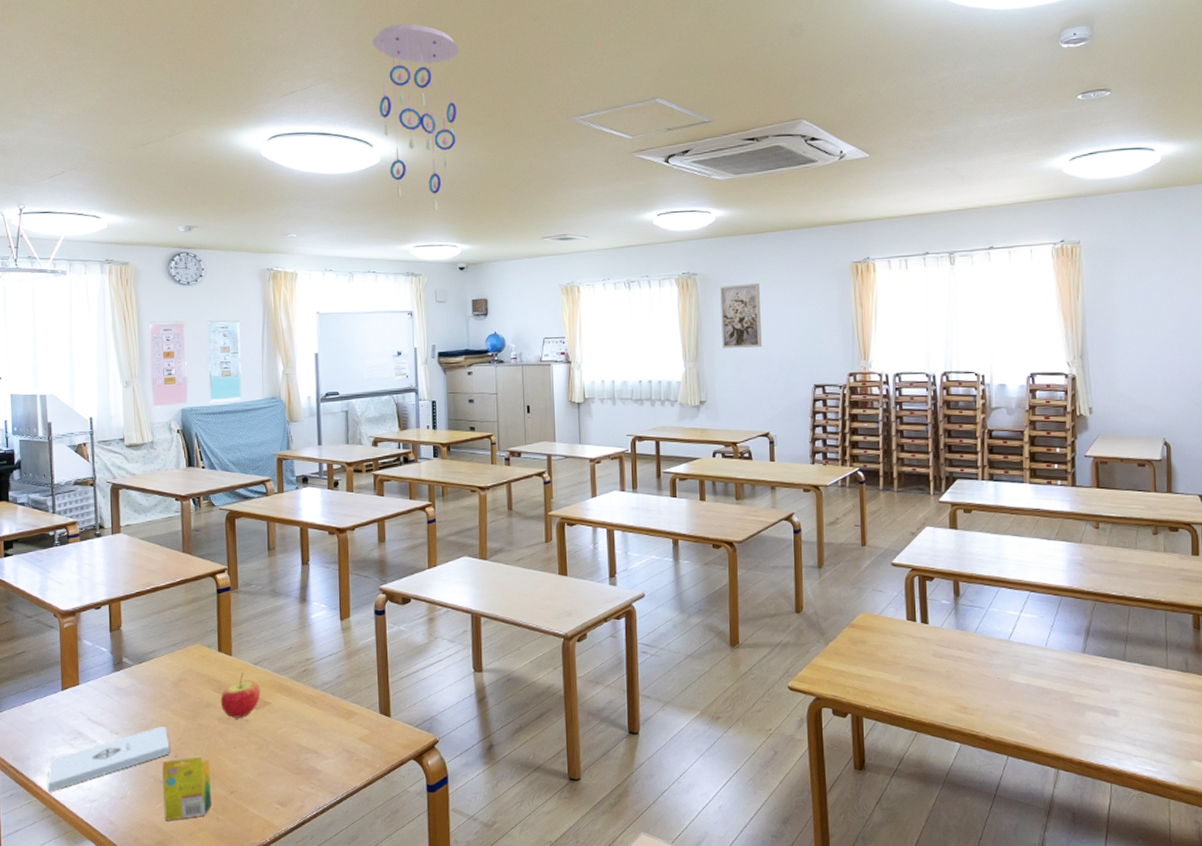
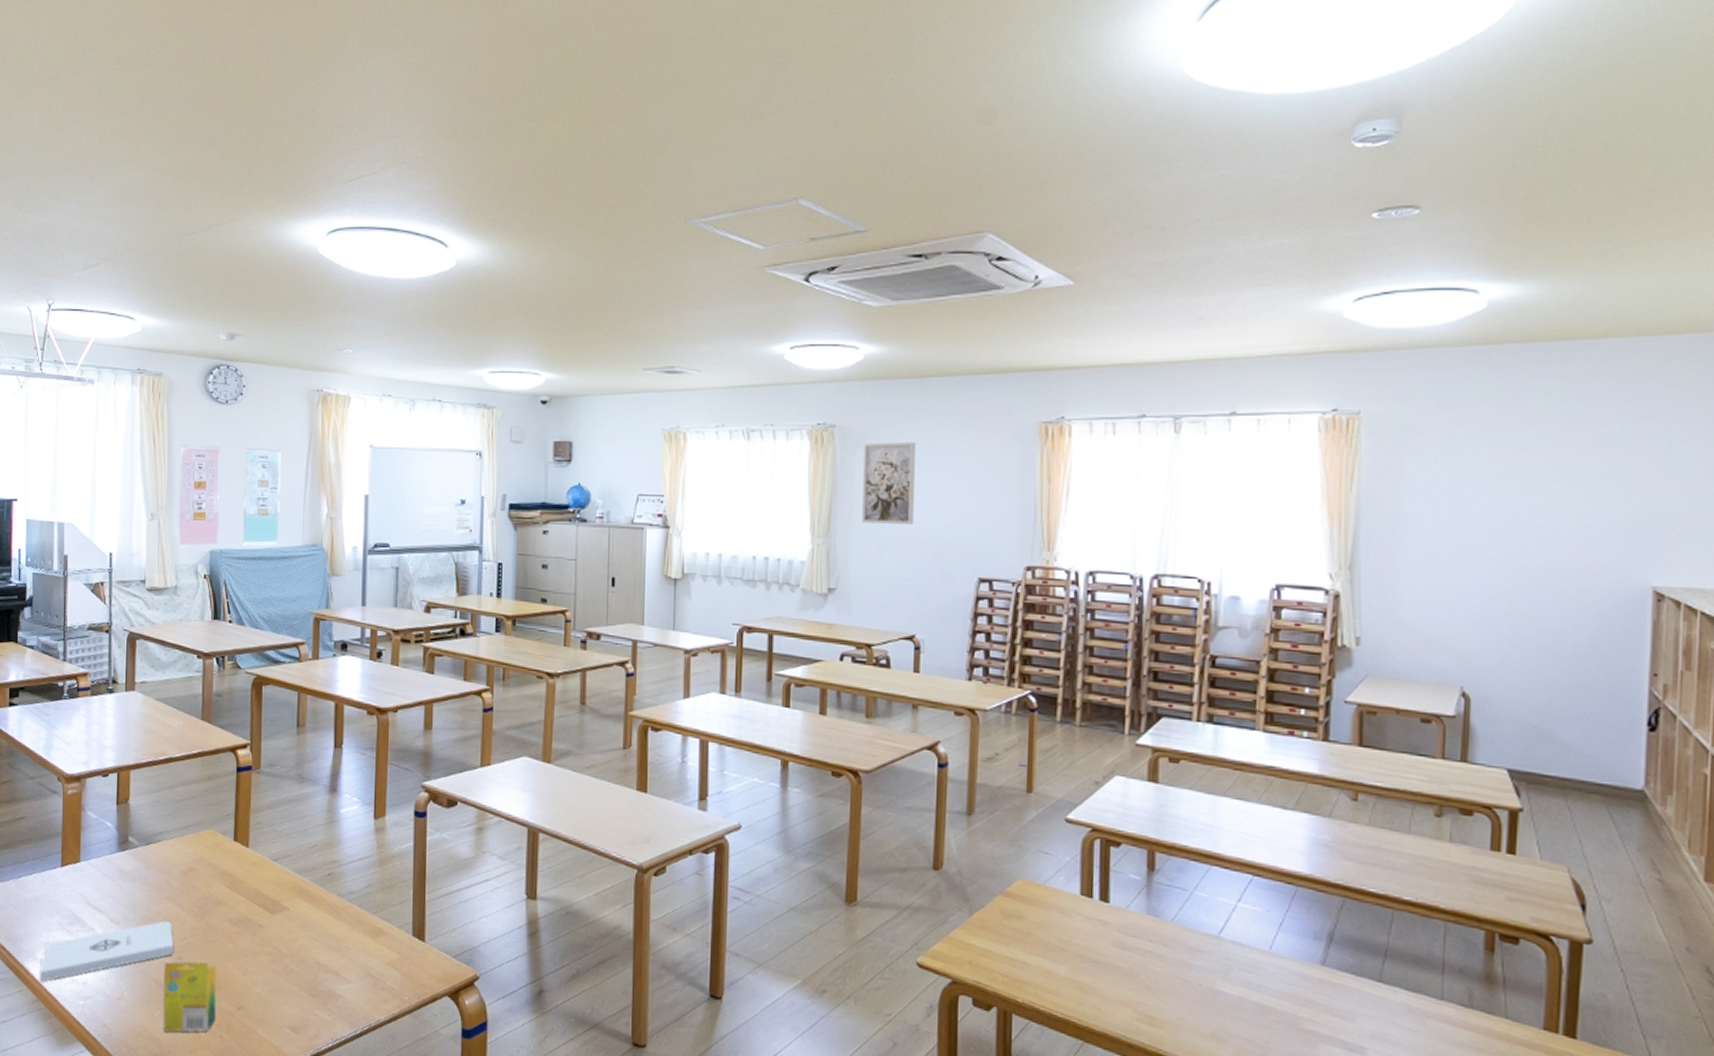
apple: present [220,672,260,719] -> none [232,868,278,923]
ceiling mobile: present [373,23,459,211] -> none [456,97,558,330]

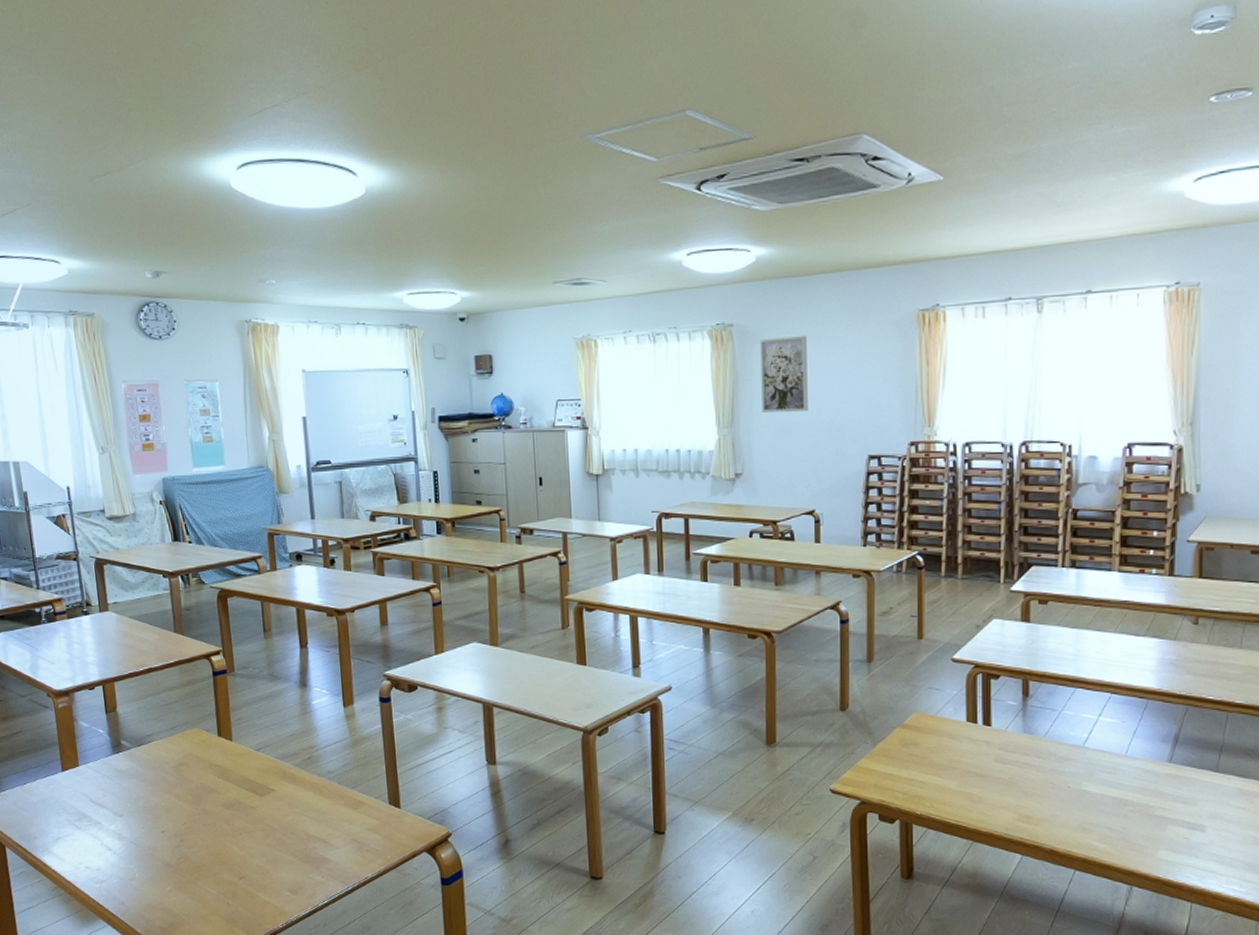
notepad: present [39,921,174,982] -> none [55,810,176,872]
crayon box: present [163,961,217,1033] -> none [168,841,222,904]

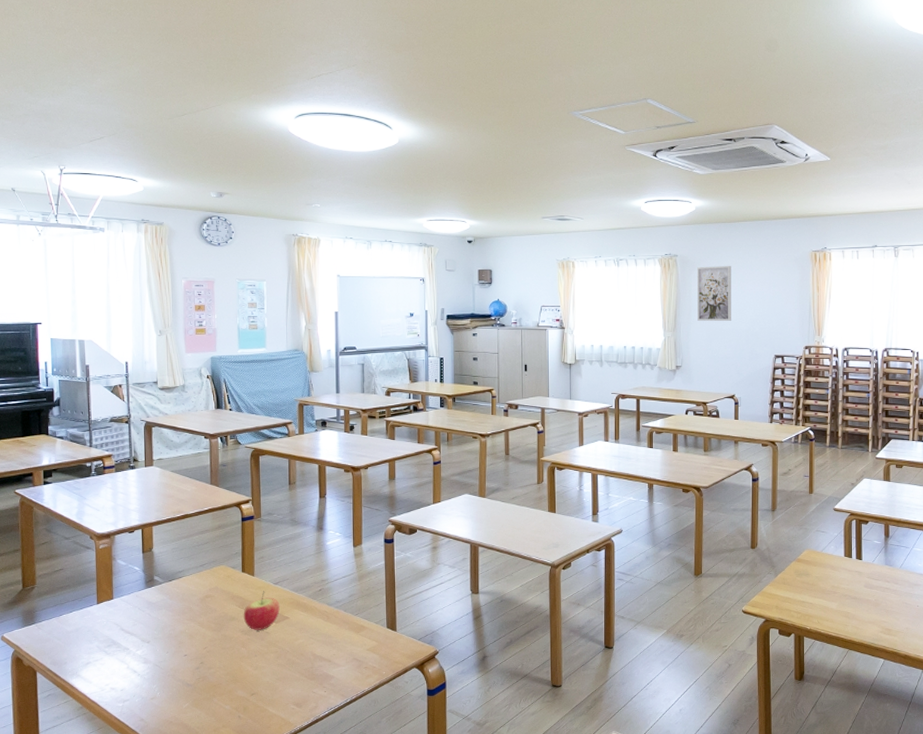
apple: none [223,758,264,805] -> present [243,591,280,631]

